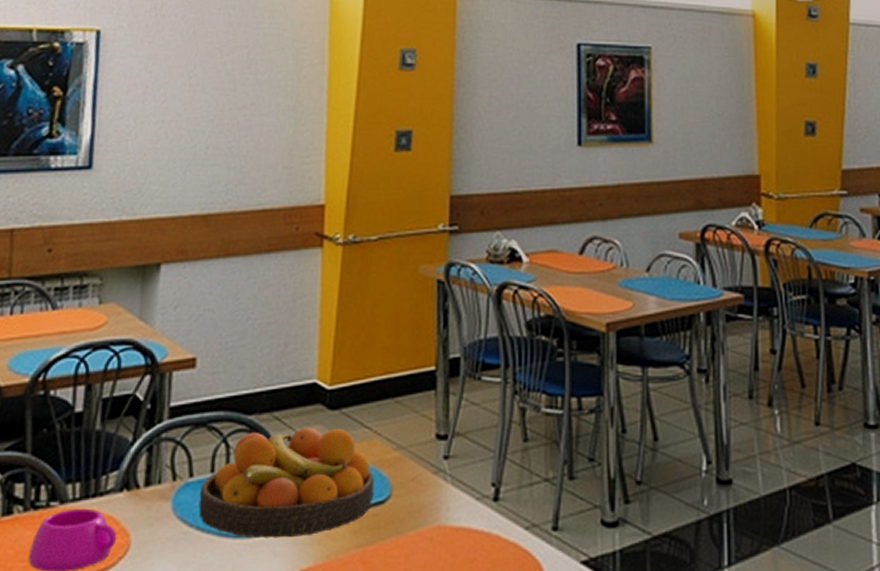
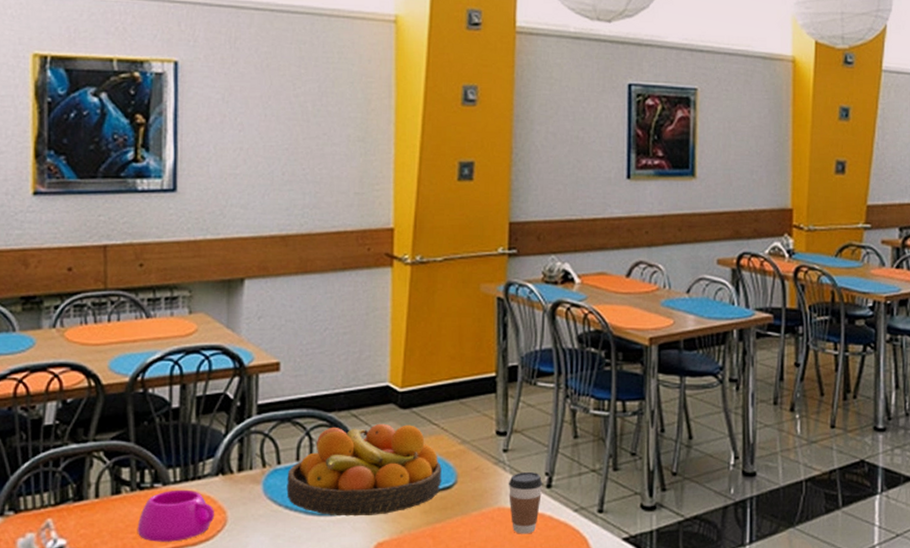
coffee cup: none [449,482,489,558] -> present [508,471,543,534]

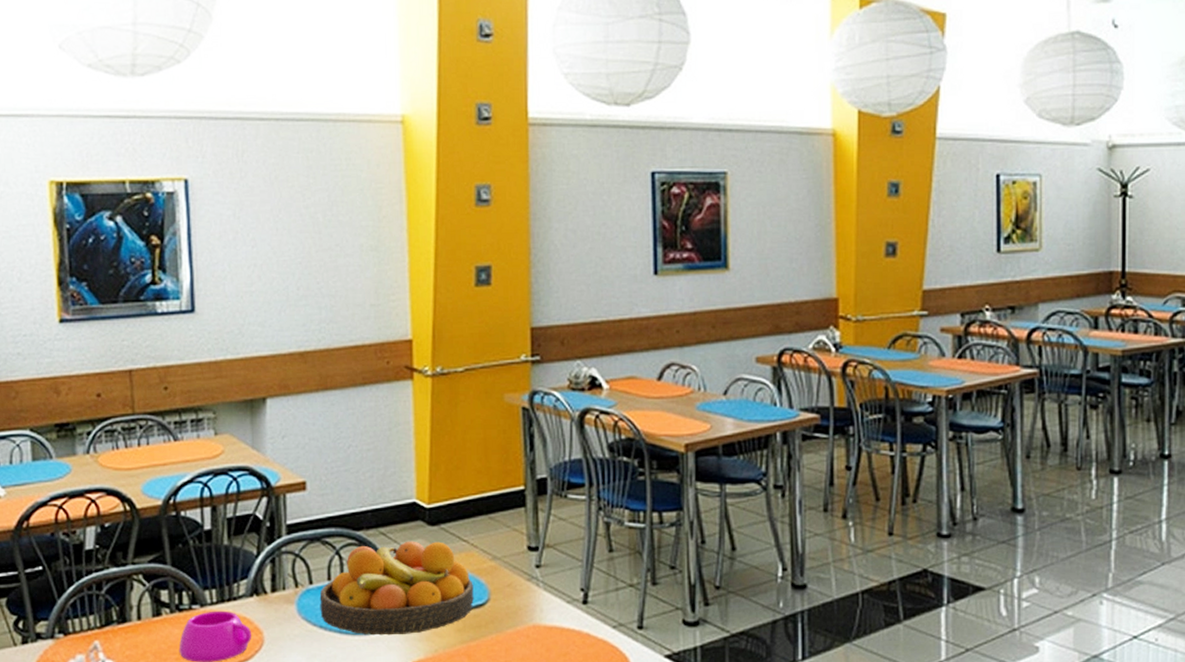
coffee cup: present [508,471,543,534] -> none [542,587,579,652]

